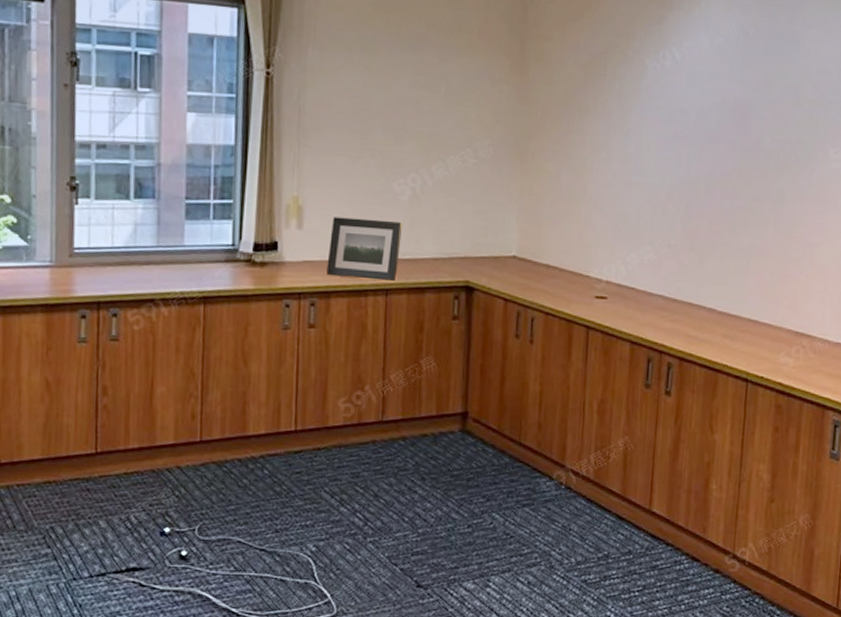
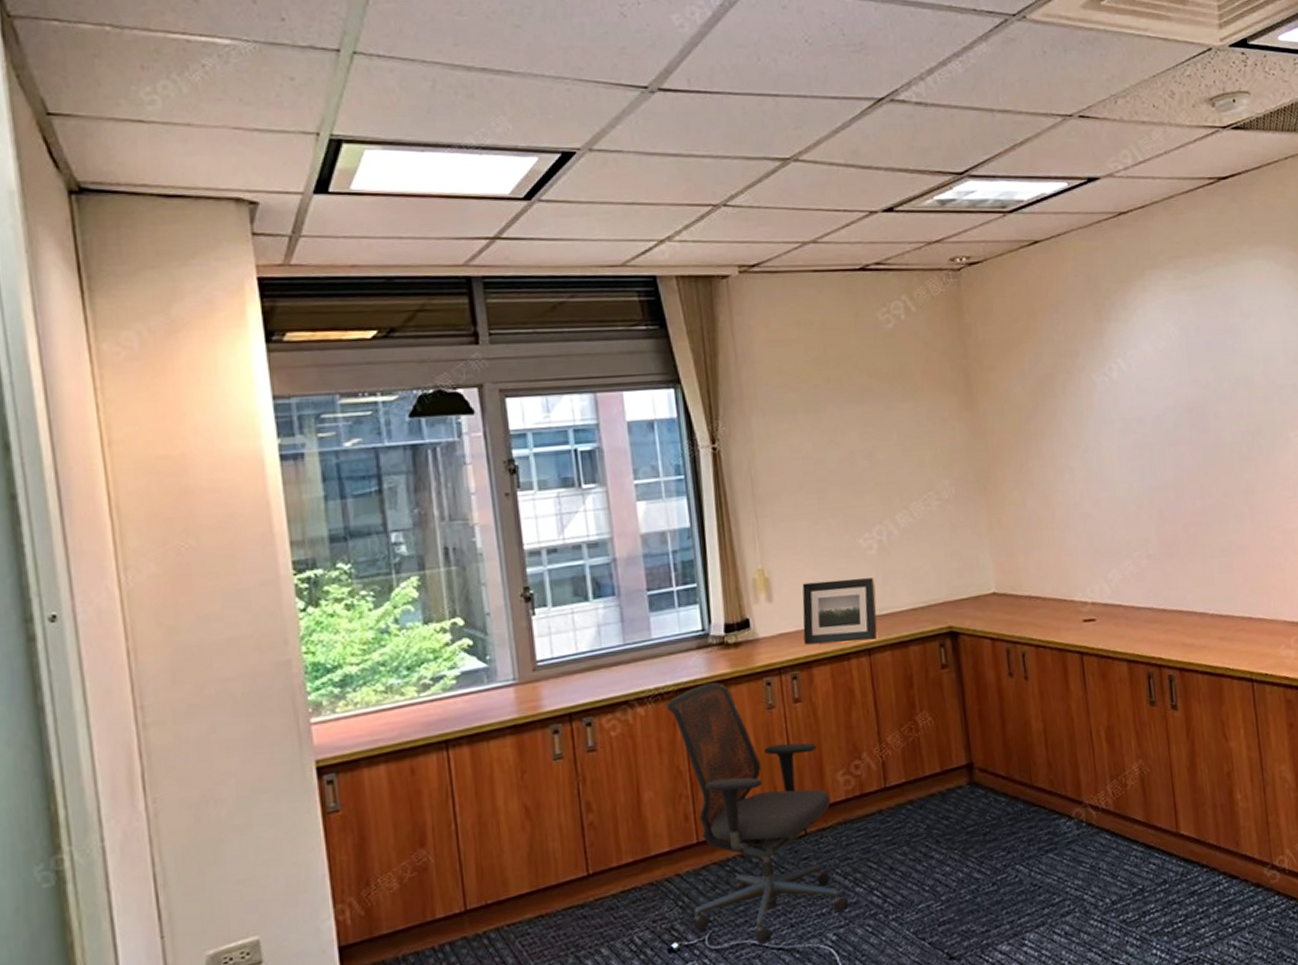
office chair: none [188,296,332,543] -> present [666,682,849,945]

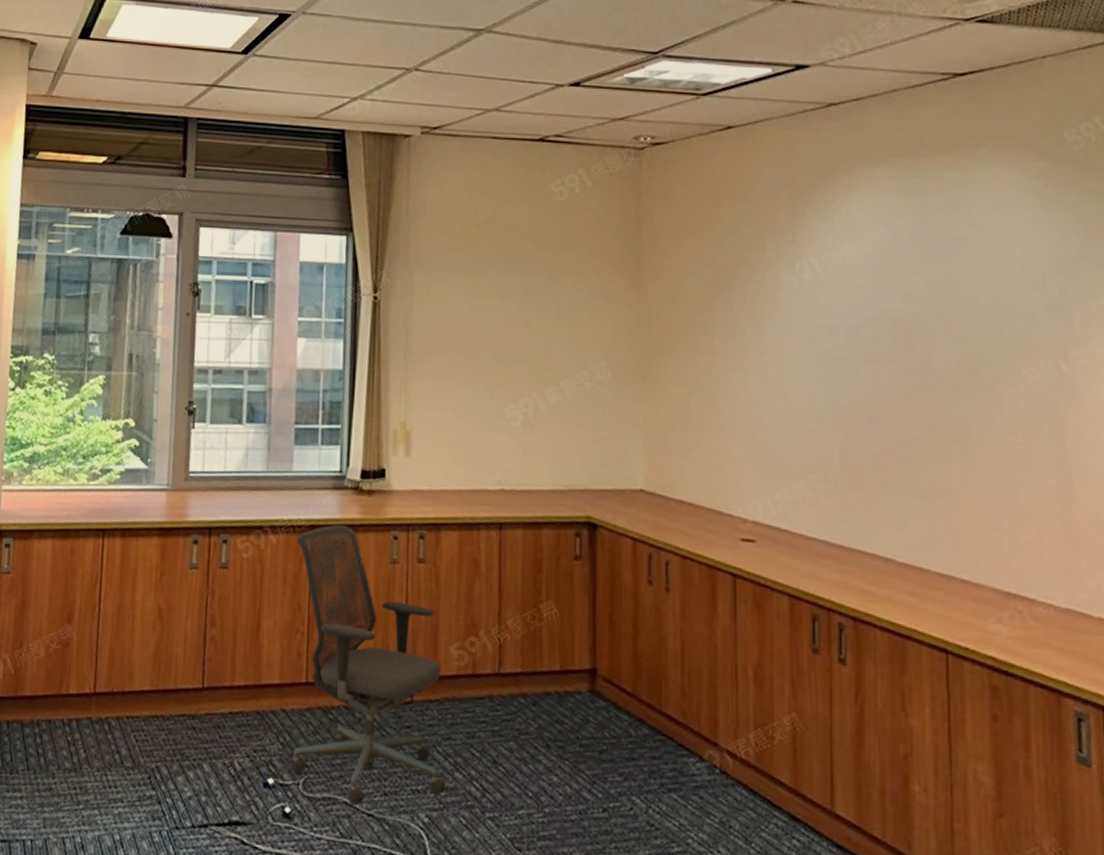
picture frame: present [802,578,878,645] -> none [436,443,516,516]

